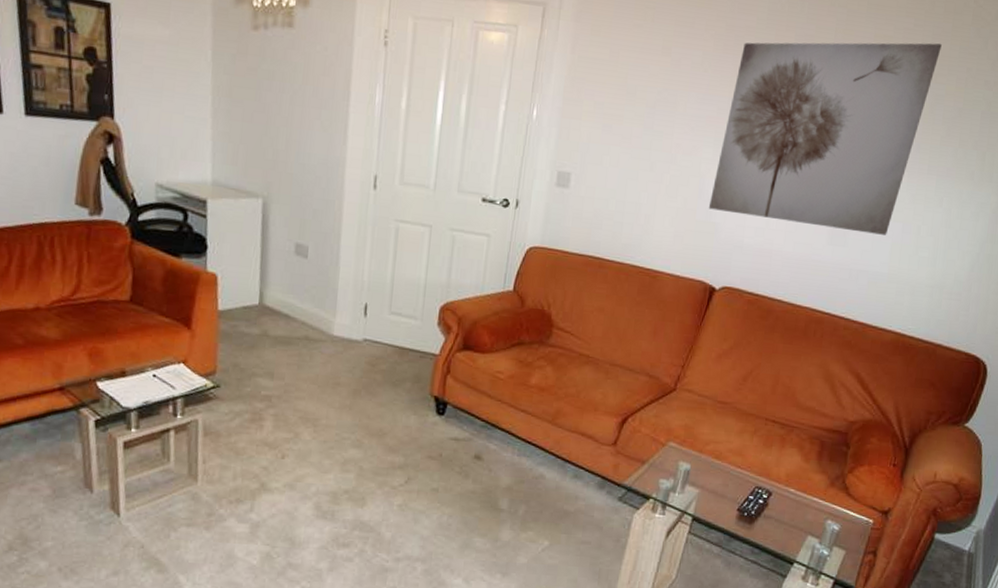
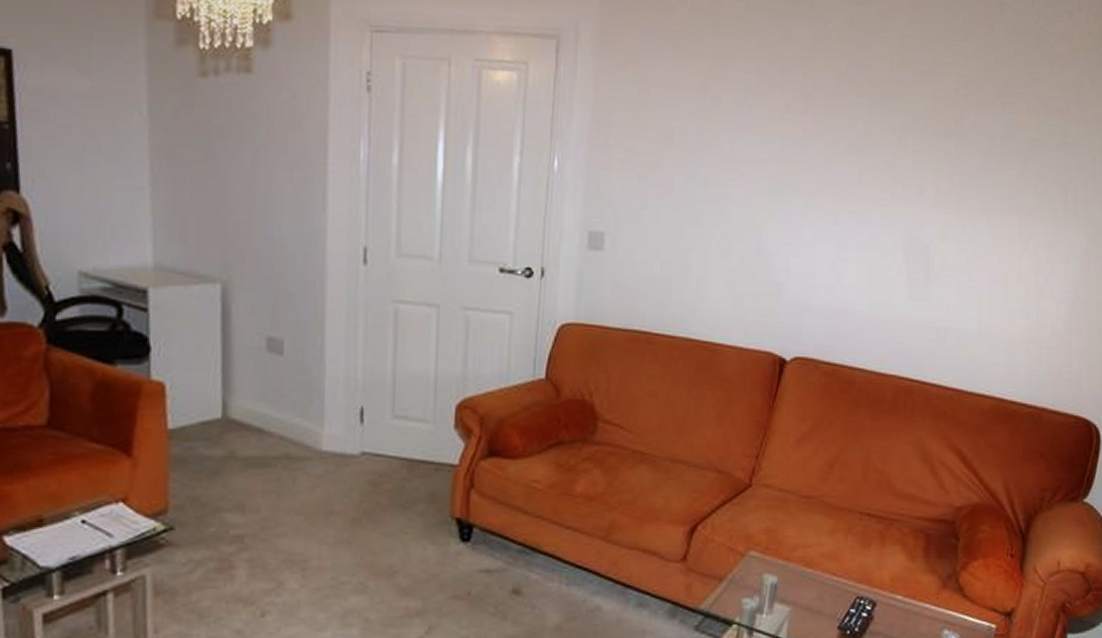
wall art: present [708,42,942,235] -> none [769,68,1006,286]

